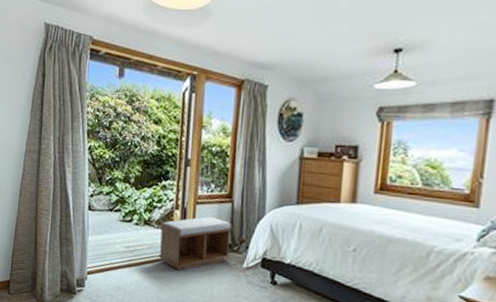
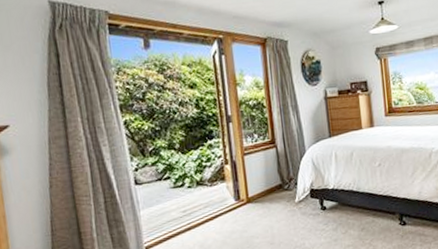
bench: present [158,216,232,271] -> none [213,163,283,221]

